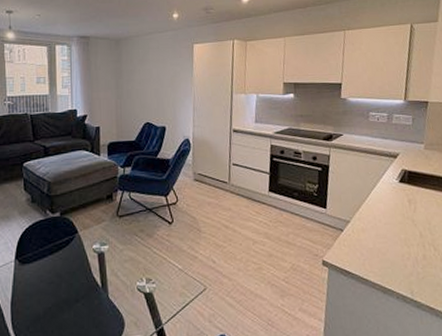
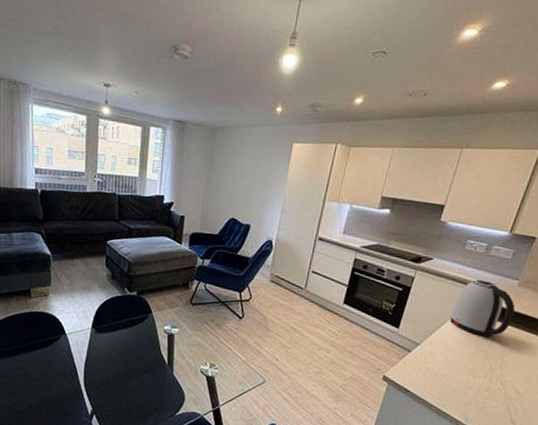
kettle: none [371,148,429,204] -> present [449,279,516,337]

